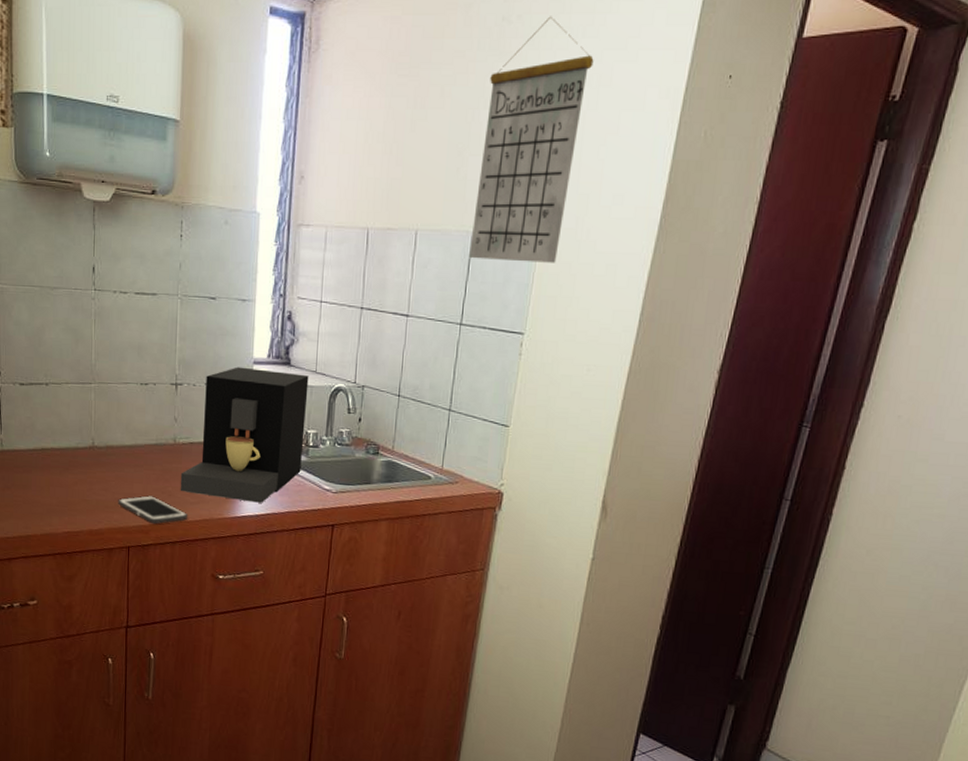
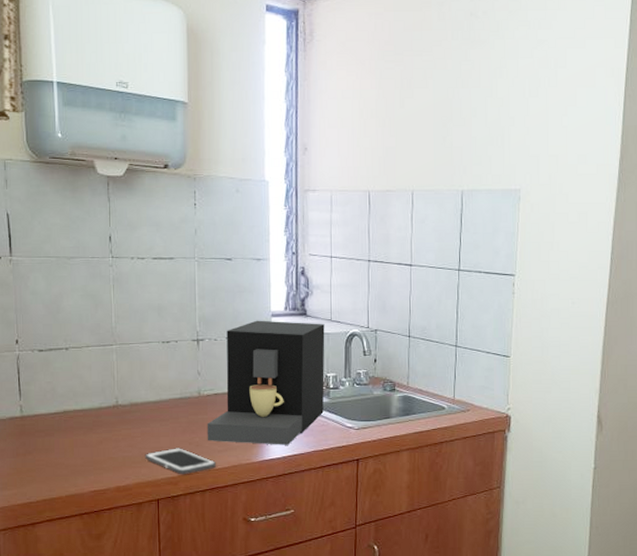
calendar: present [469,16,594,263] -> none [461,12,550,214]

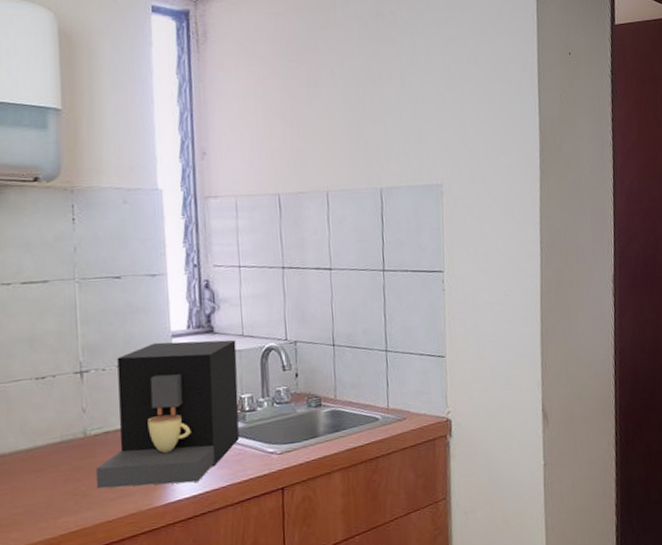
cell phone: present [145,448,217,474] -> none [15,501,110,533]

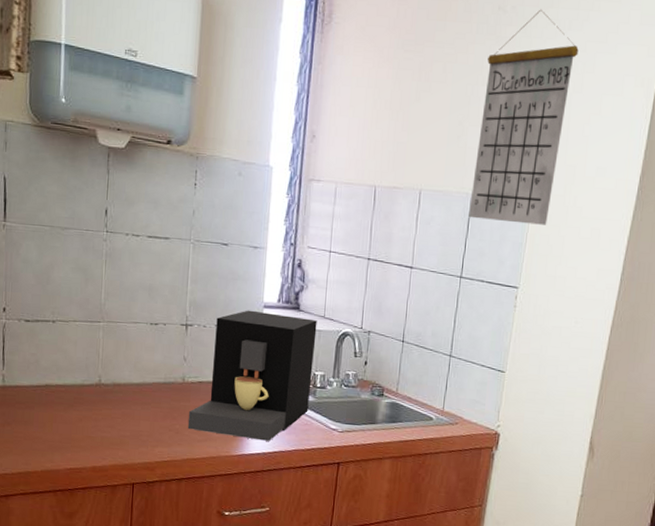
calendar: none [374,11,461,212] -> present [469,9,579,225]

